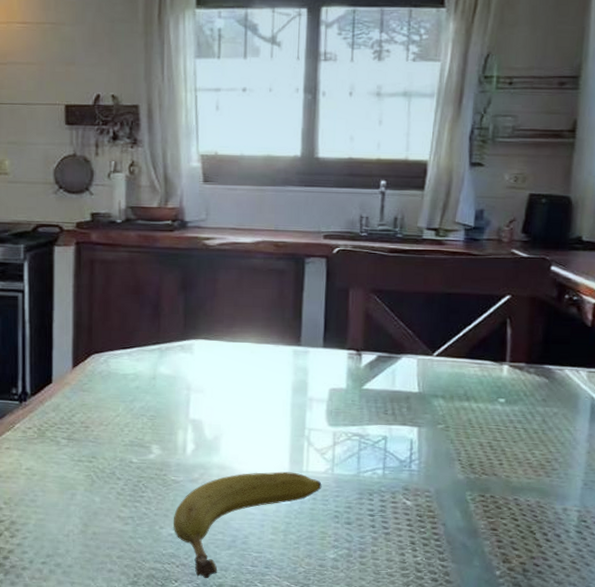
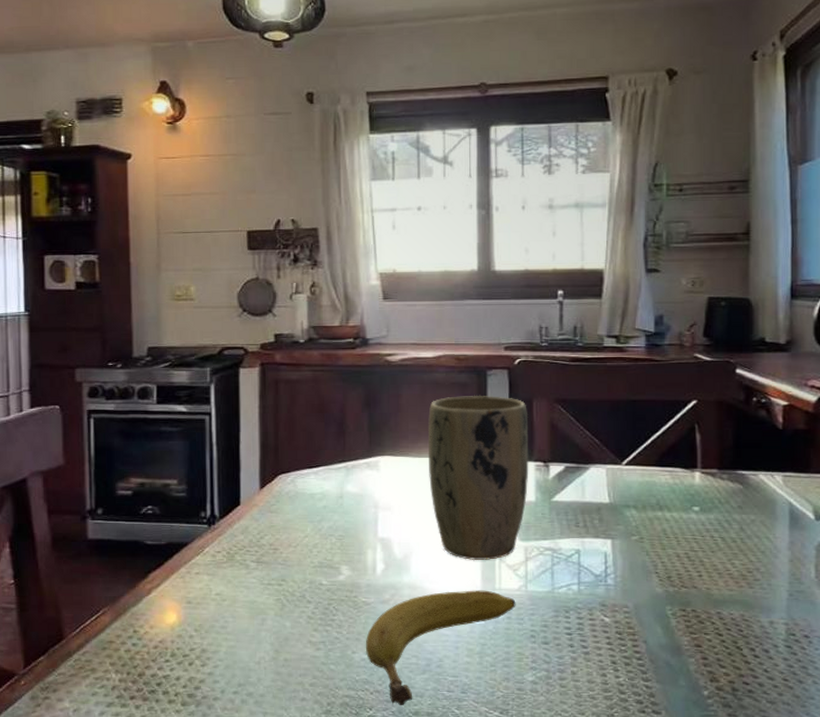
plant pot: none [242,282,344,444] -> present [427,395,529,560]

